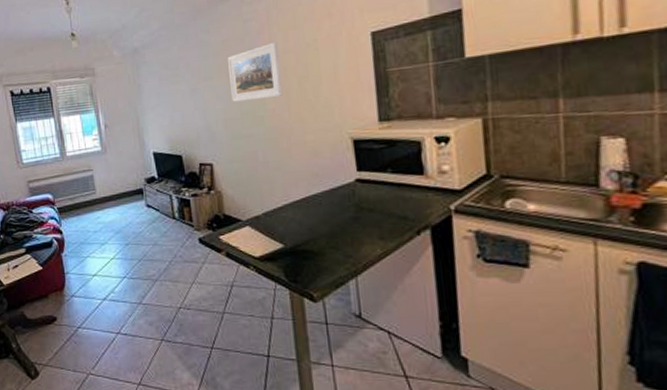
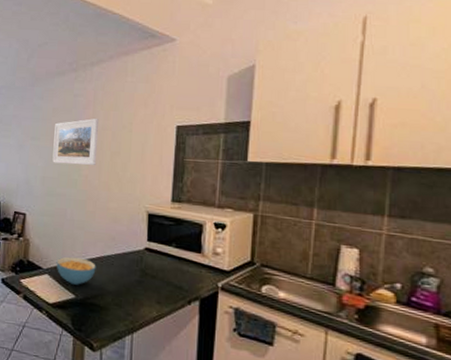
cereal bowl: none [256,202,303,233] -> present [56,256,96,285]

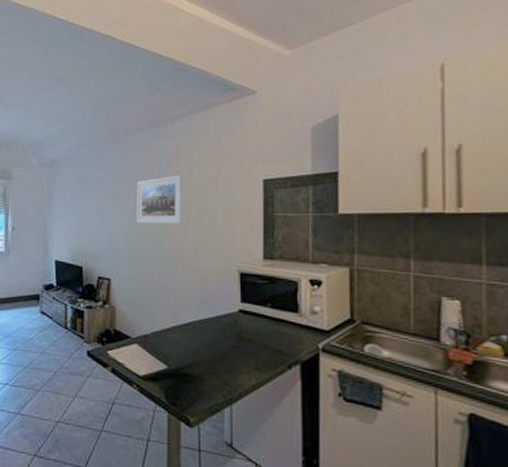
cereal bowl: present [56,256,96,285] -> none [145,323,188,354]

